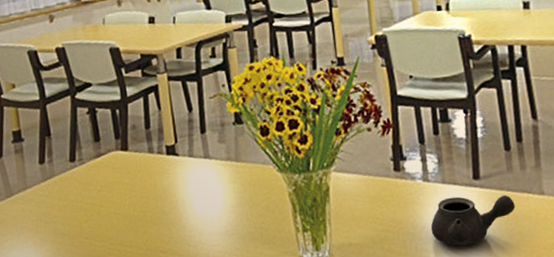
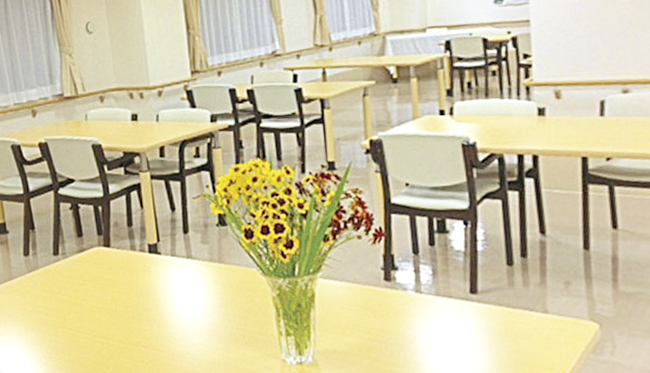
teapot: present [430,195,516,246] -> none [421,310,515,360]

